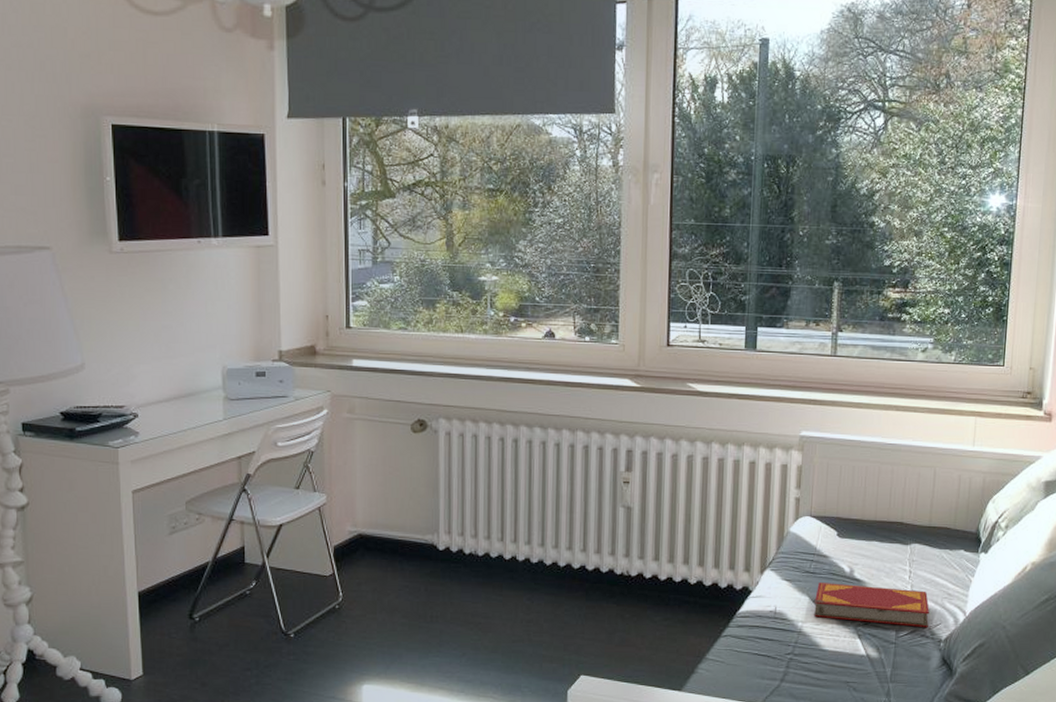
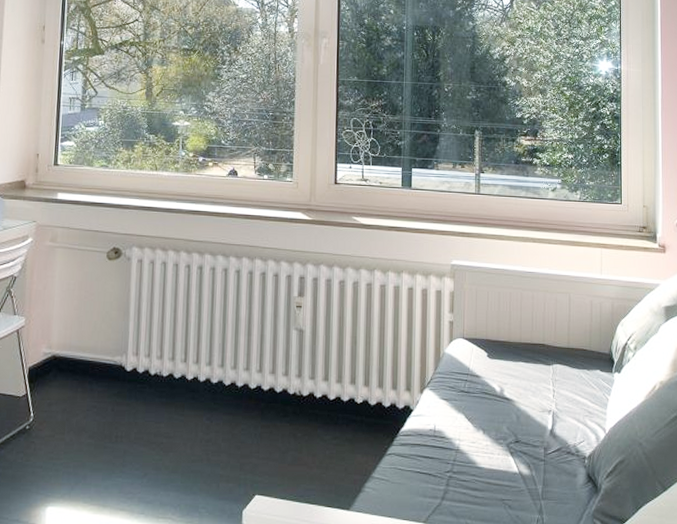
hardback book: present [814,583,930,628] -> none [470,402,573,445]

